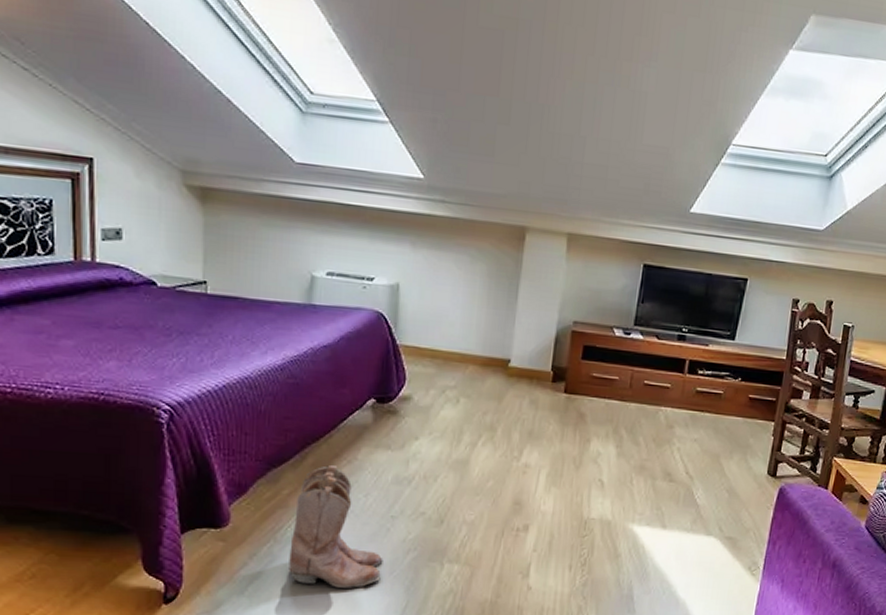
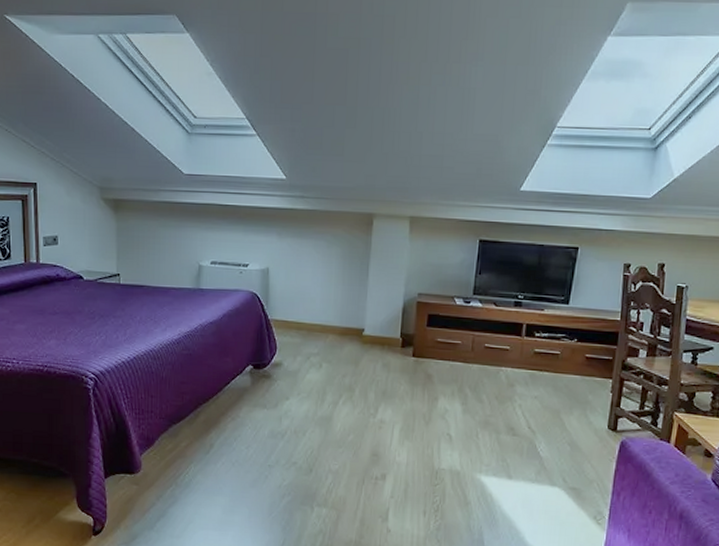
boots: present [288,464,383,588] -> none [187,421,263,527]

